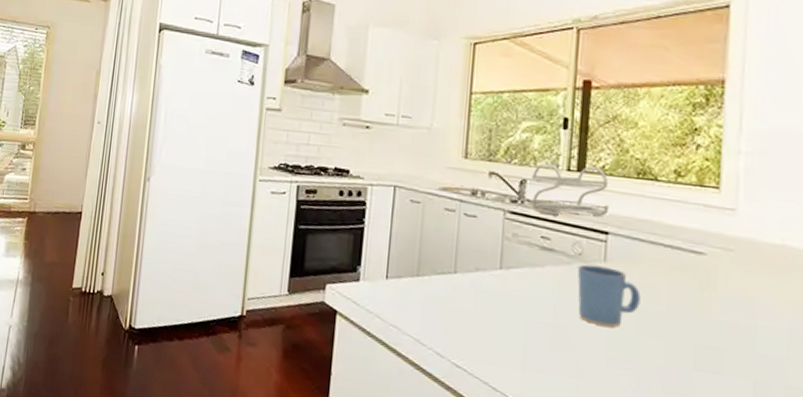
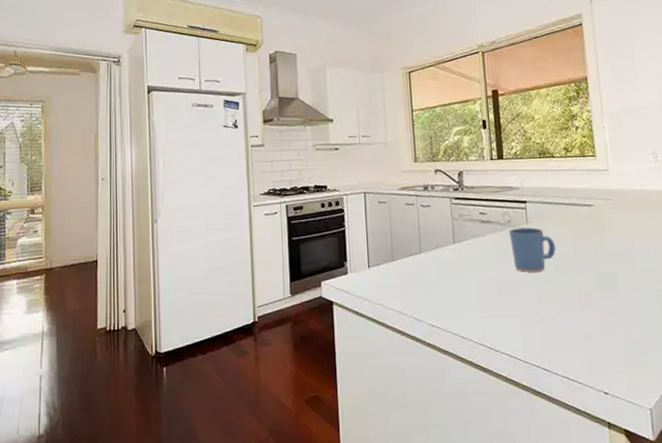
dish rack: present [531,164,609,216] -> none [466,154,524,196]

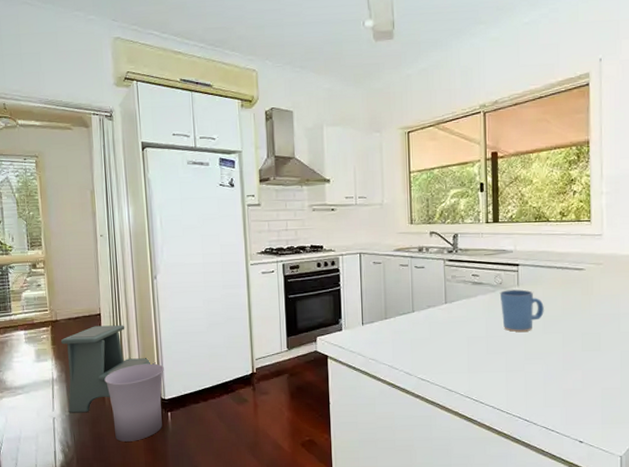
step stool: none [54,272,152,370] -> present [60,325,156,413]
waste bin: none [97,313,161,402] -> present [104,363,164,442]

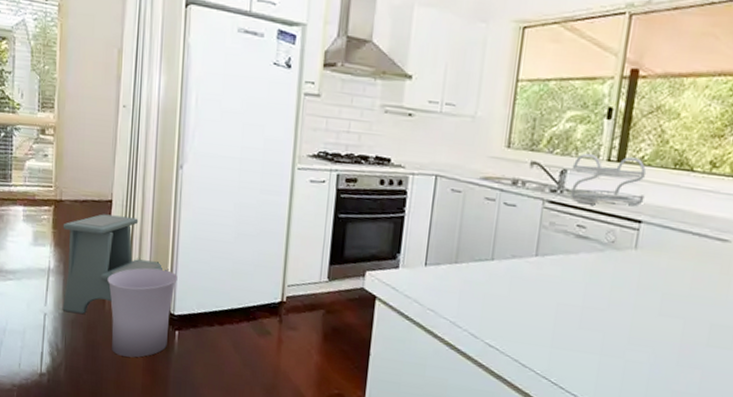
dish rack: none [461,217,518,258] -> present [570,154,647,206]
mug: present [500,289,544,332] -> none [606,251,666,309]

